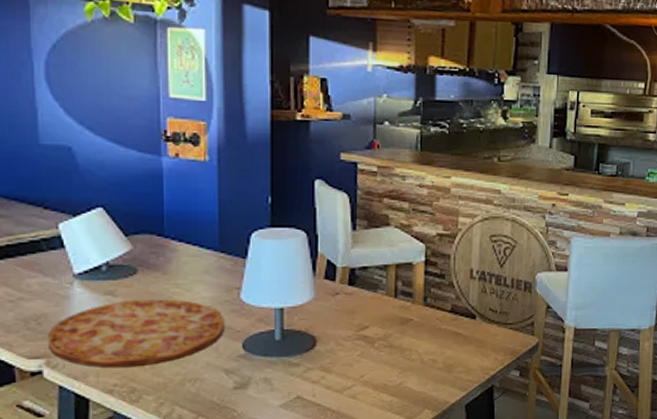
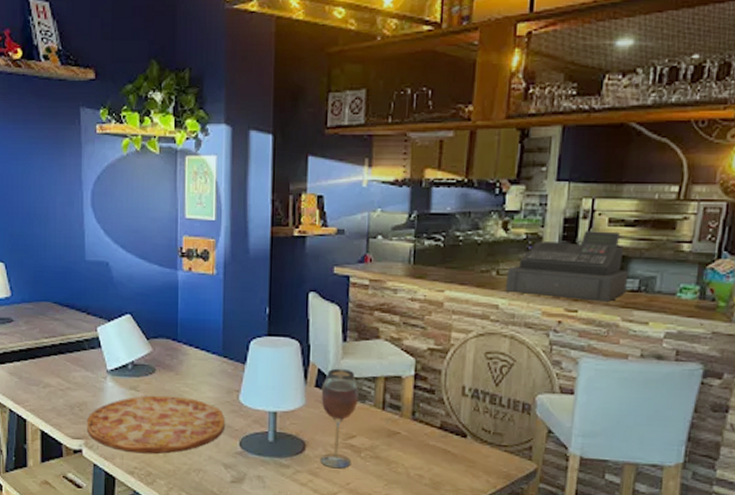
wineglass: none [331,258,370,362] -> present [320,368,359,469]
cash register: none [506,121,608,187] -> present [505,231,629,304]

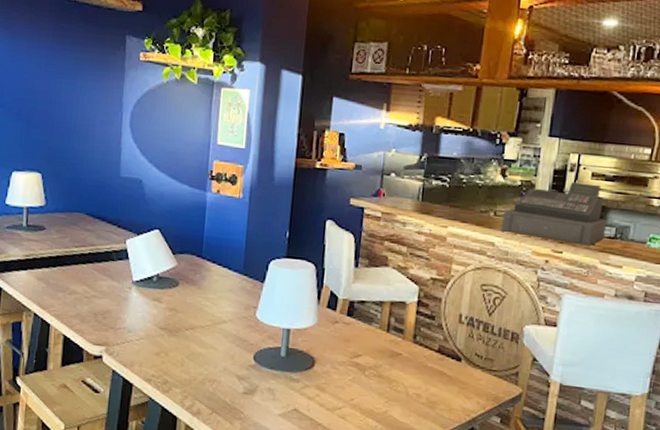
pizza: present [86,395,225,454] -> none [108,307,241,363]
wineglass: present [320,368,359,469] -> none [327,291,367,385]

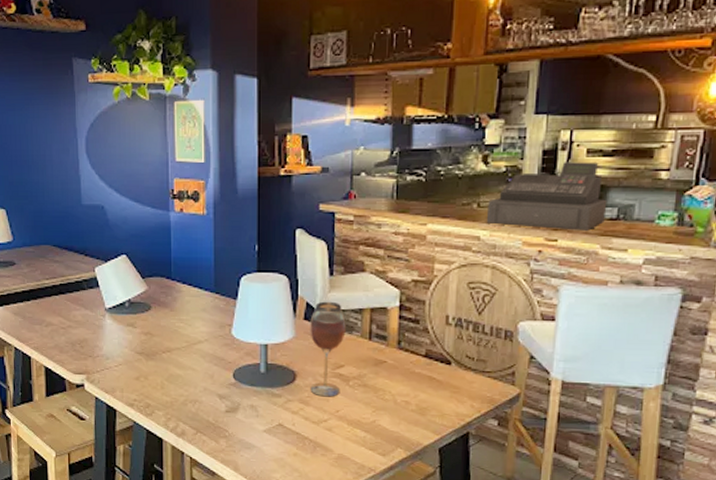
wineglass: none [327,291,367,385] -> present [310,301,346,397]

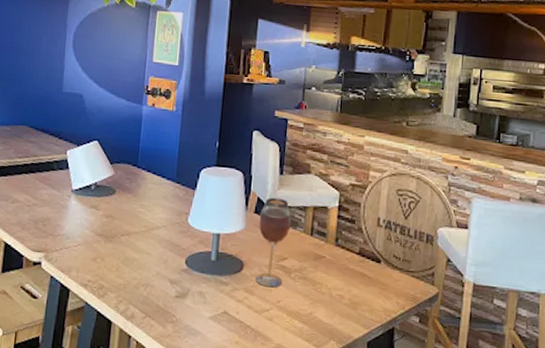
cash register: present [486,162,608,232] -> none [413,94,509,154]

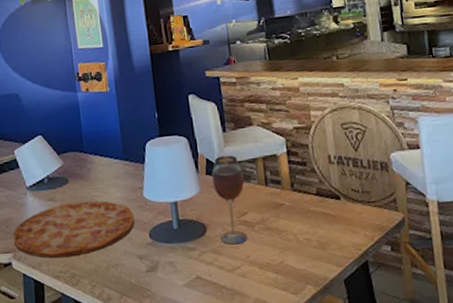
pizza: none [47,214,174,268] -> present [13,201,134,258]

